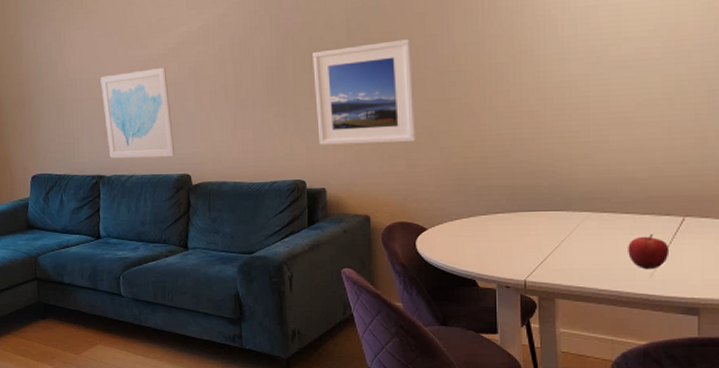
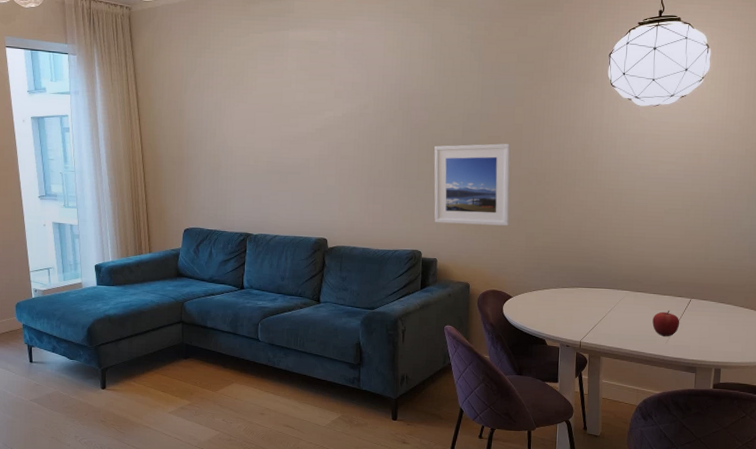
wall art: present [100,67,175,159] -> none [254,144,315,222]

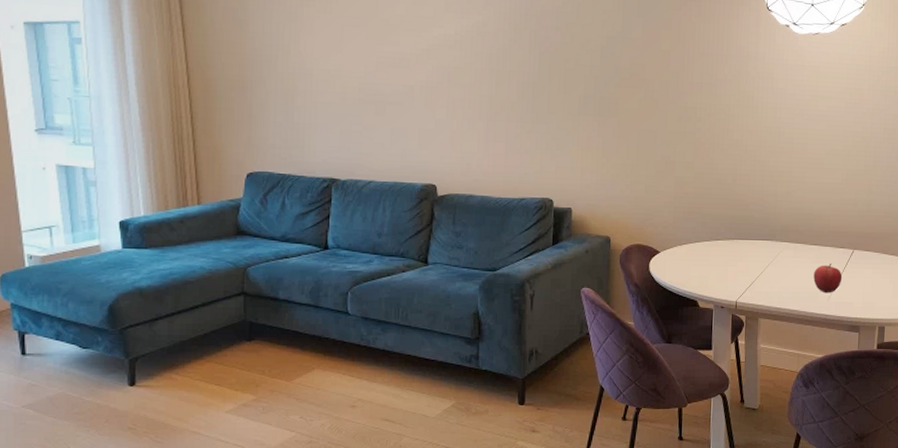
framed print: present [434,143,511,226] -> none [567,72,657,169]

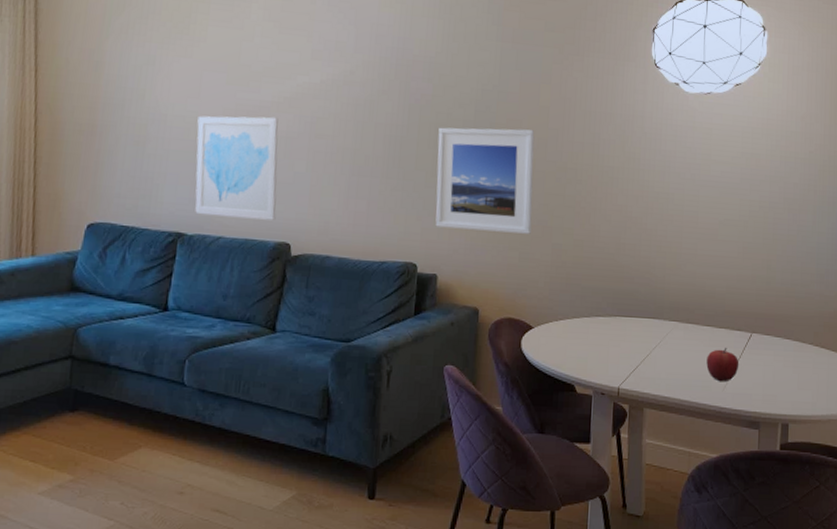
wall art: none [341,68,421,164] -> present [195,116,278,220]
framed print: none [567,72,657,169] -> present [435,127,535,234]

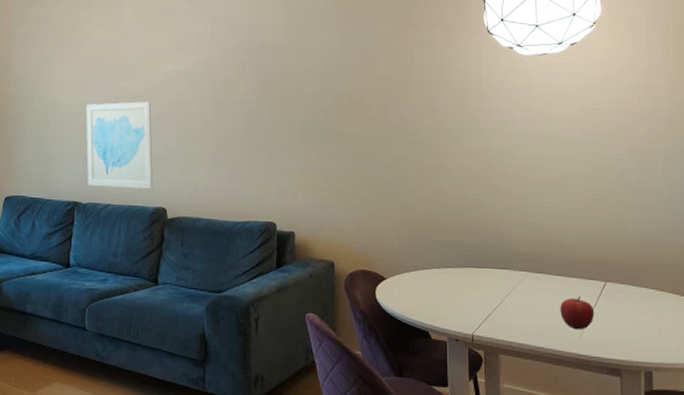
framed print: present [435,127,535,234] -> none [288,98,379,193]

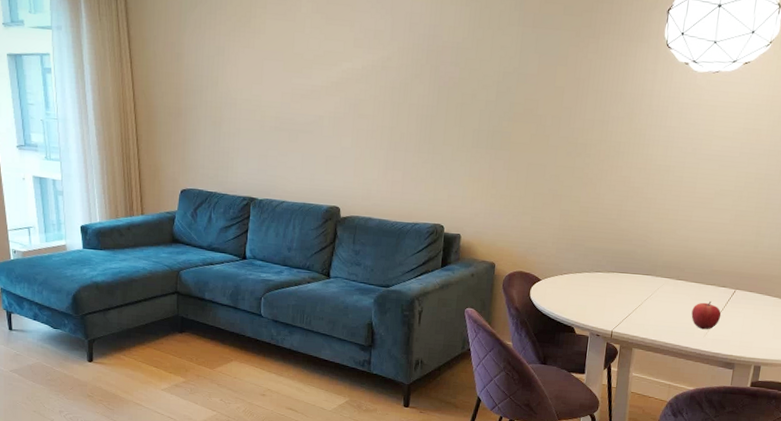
wall art: present [86,101,153,189] -> none [261,99,328,188]

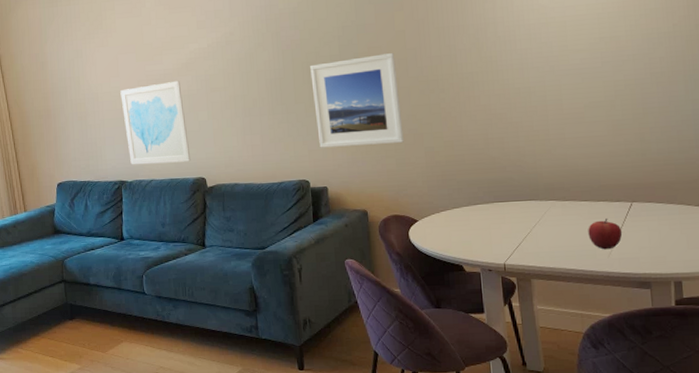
wall art: none [261,99,328,188] -> present [120,80,191,165]
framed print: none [460,107,550,201] -> present [310,53,404,148]

